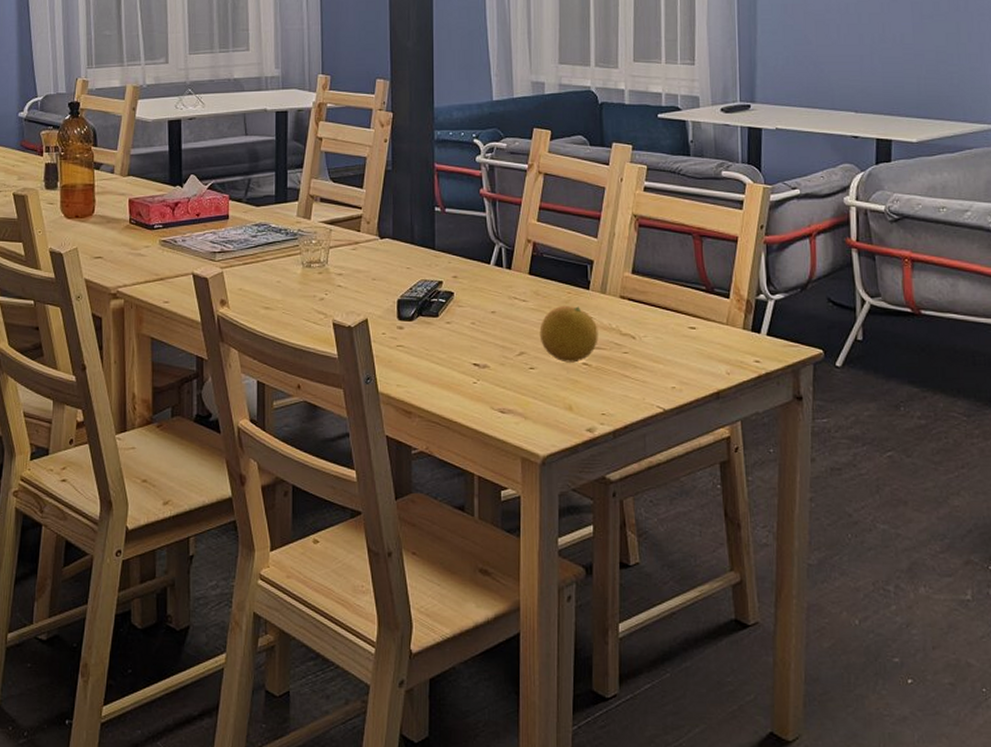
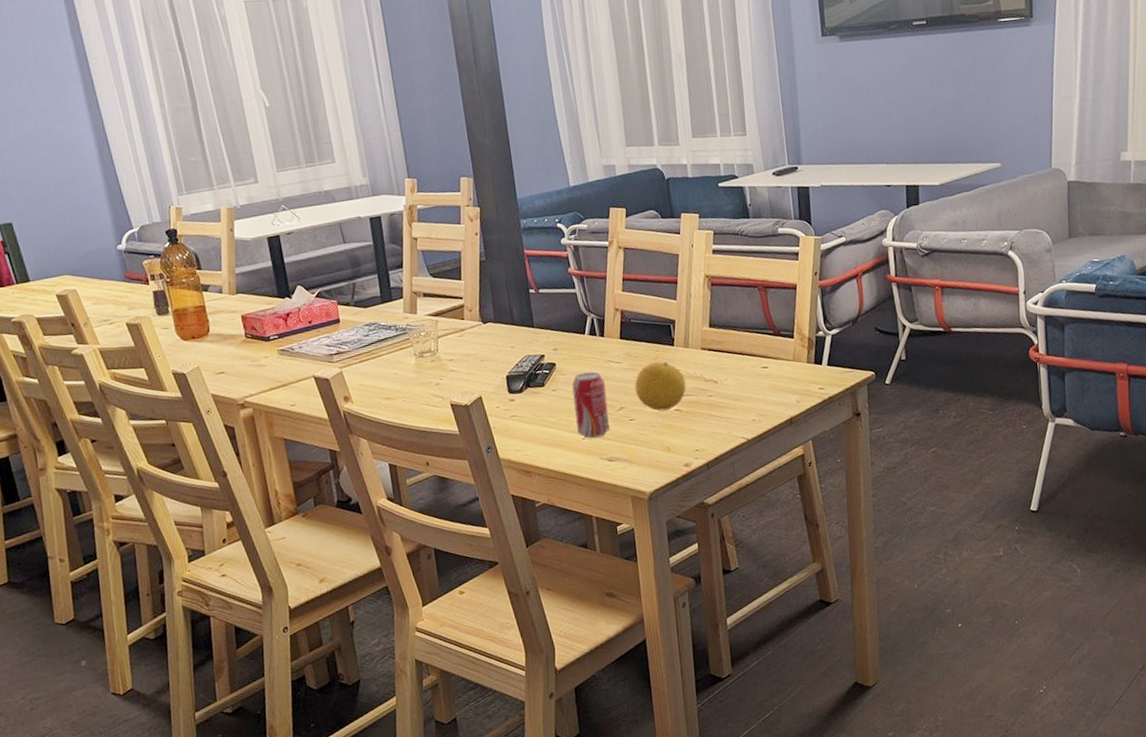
beverage can: none [469,307,507,384] -> present [572,371,611,439]

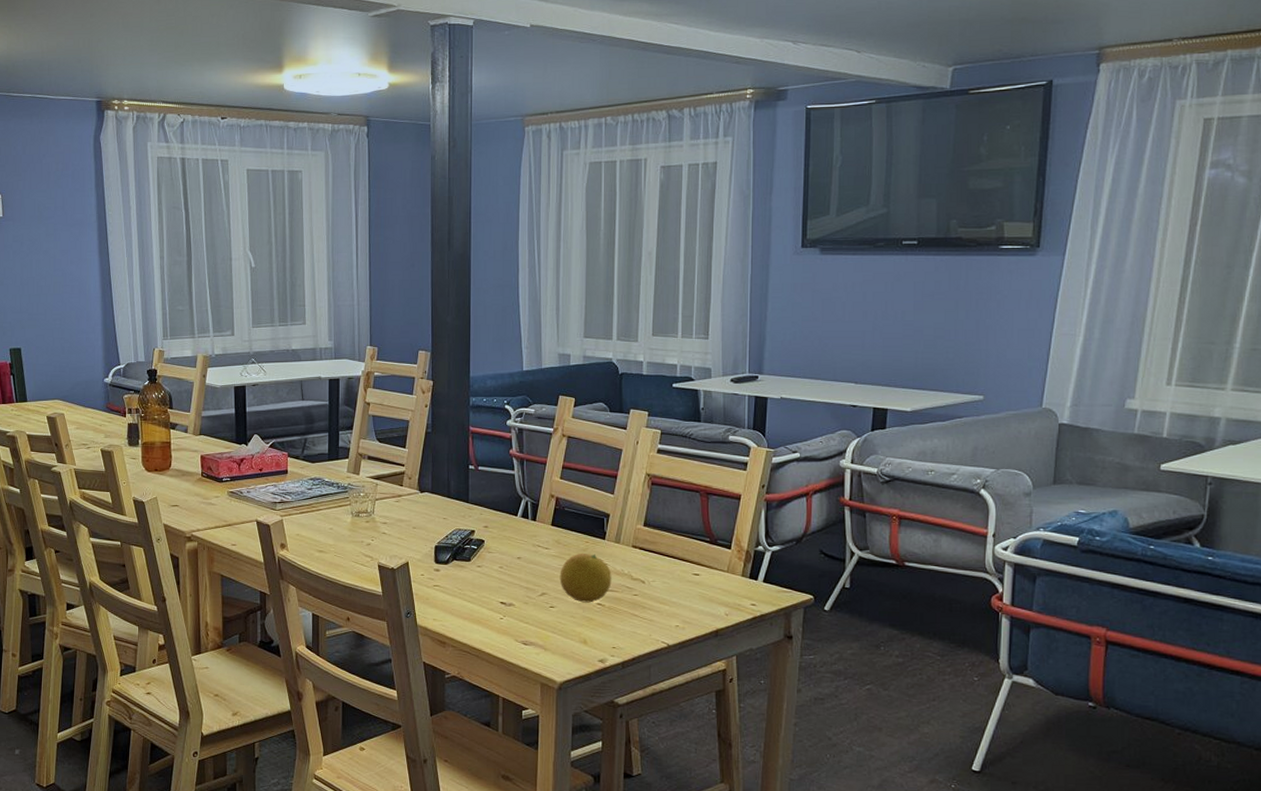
beverage can: present [572,371,611,439] -> none [497,553,530,620]

